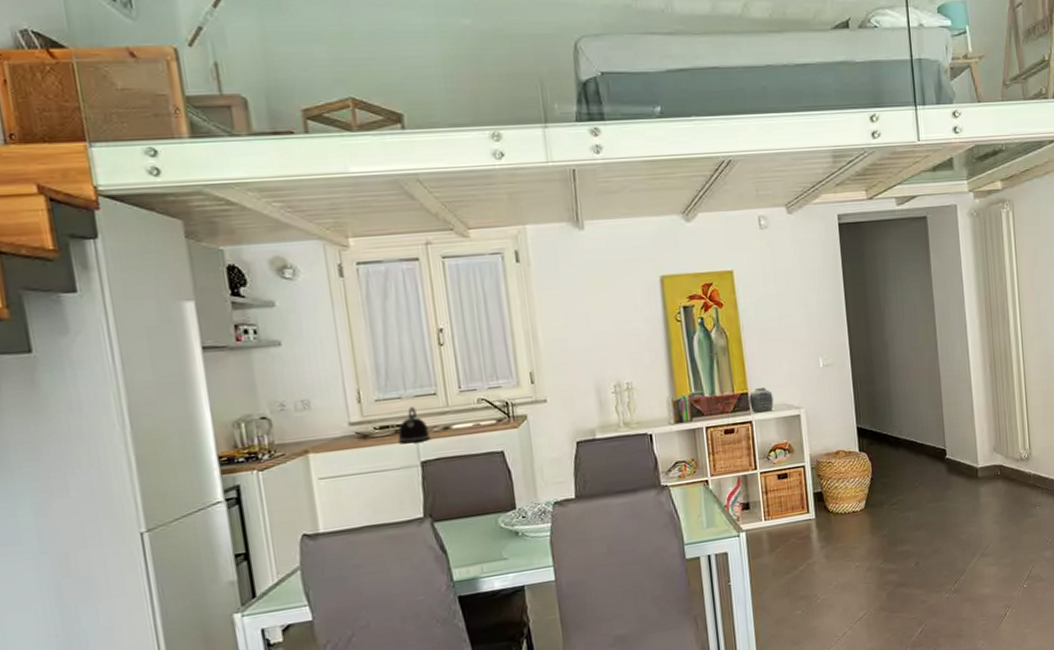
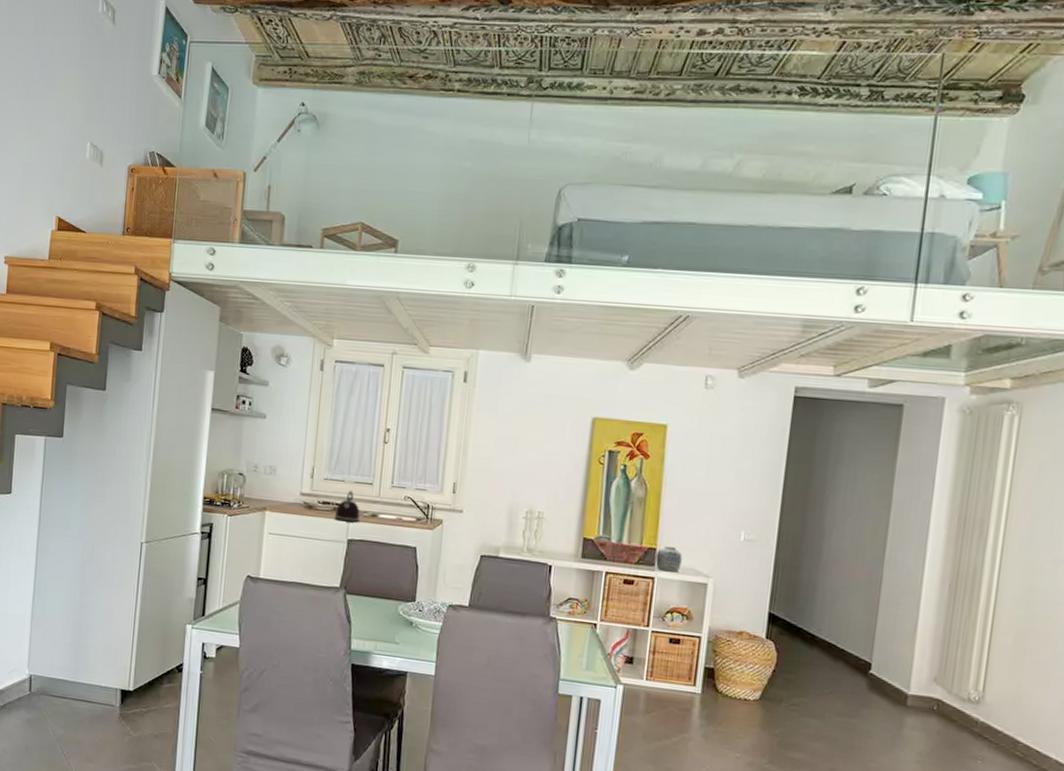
books: present [665,393,693,425] -> none [569,532,596,564]

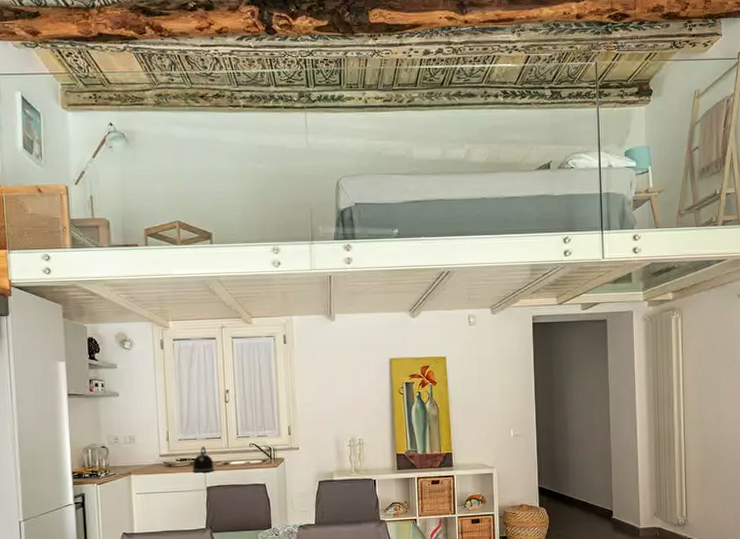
decorative jar: present [655,546,682,573] -> none [453,450,472,469]

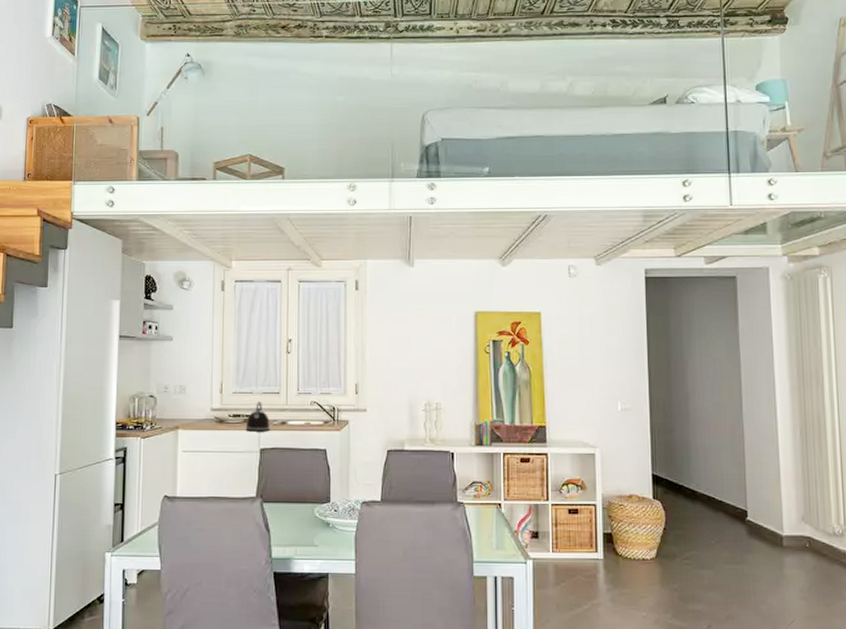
books: none [387,450,407,474] -> present [469,419,492,447]

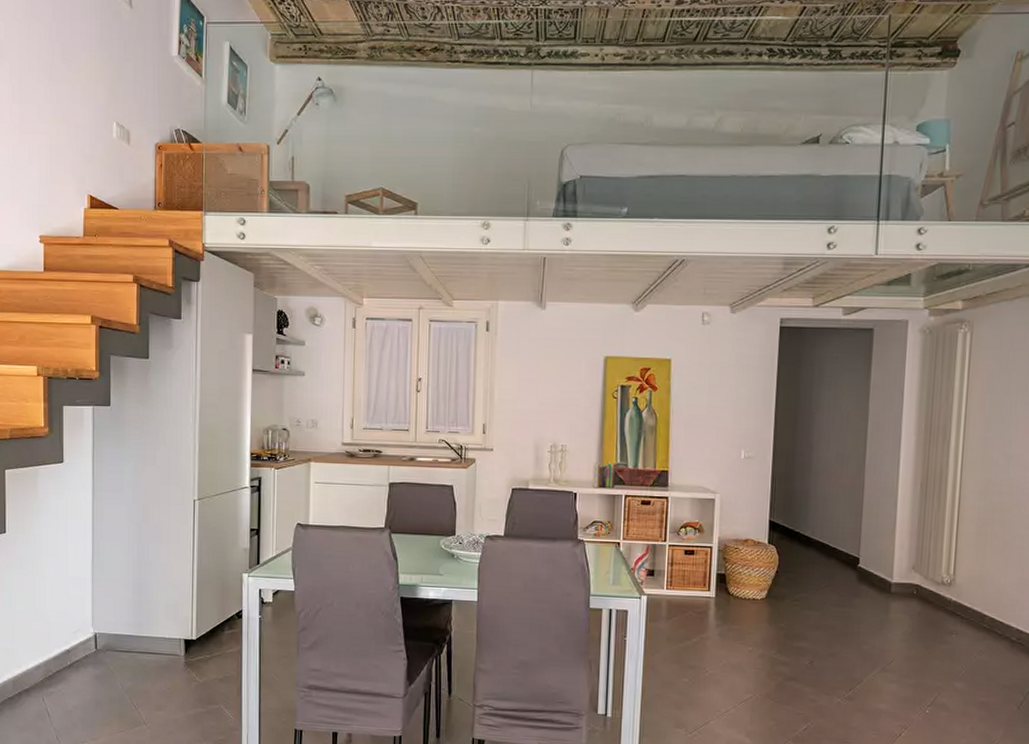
kettle: present [245,400,270,432] -> none [375,437,399,467]

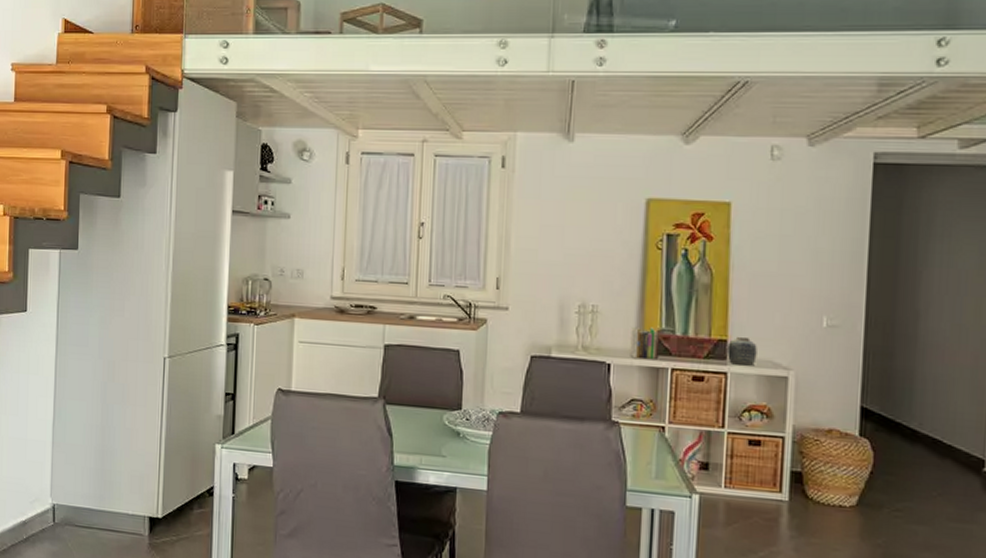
decorative jar: none [668,469,692,491] -> present [727,337,757,366]

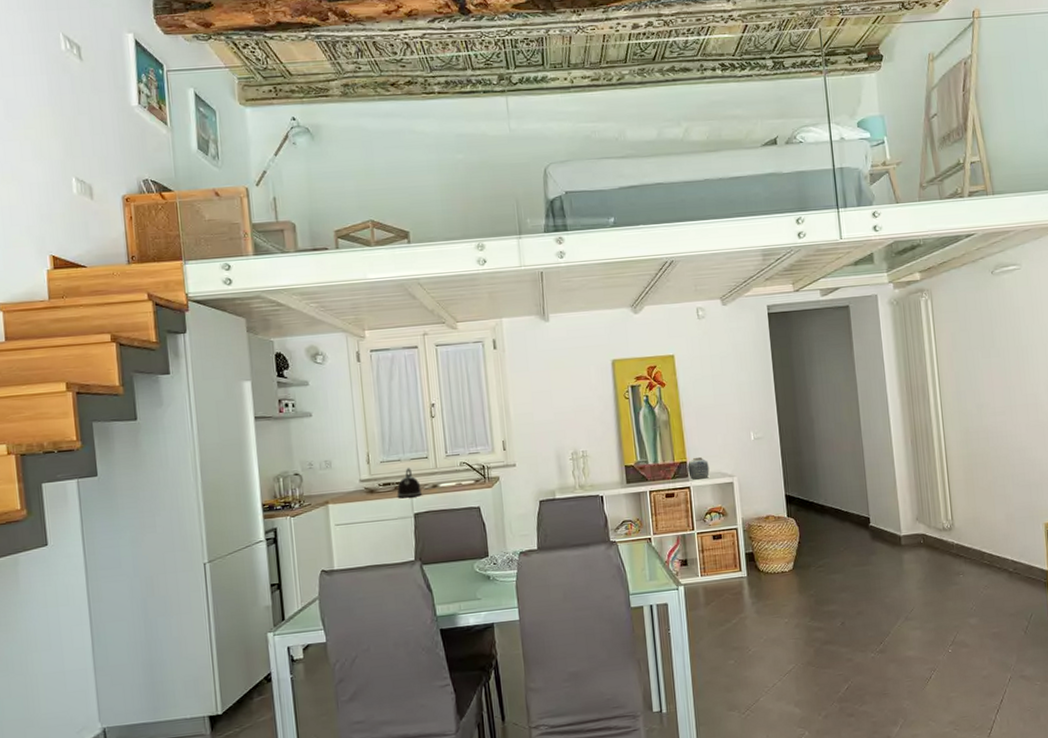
kettle: none [368,290,396,327] -> present [397,467,422,499]
books: present [630,326,659,361] -> none [614,461,638,489]

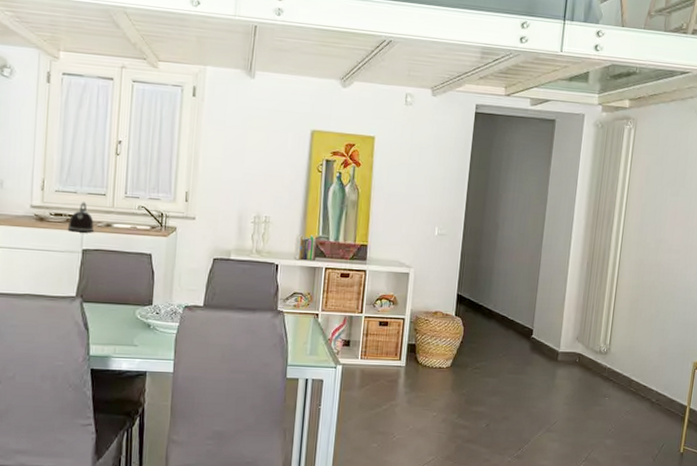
books: none [614,461,638,489] -> present [294,234,317,261]
decorative jar: present [687,457,710,480] -> none [367,243,389,265]

